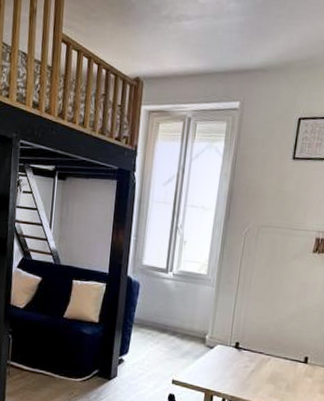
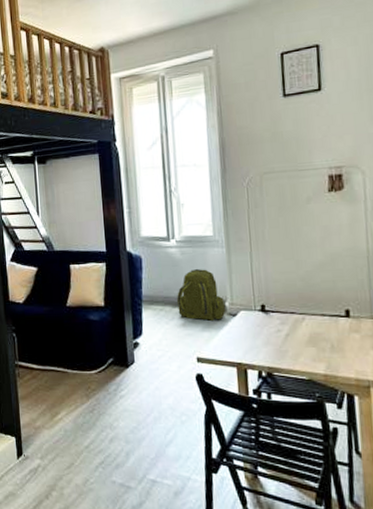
backpack: none [163,302,206,350] -> present [177,269,226,321]

